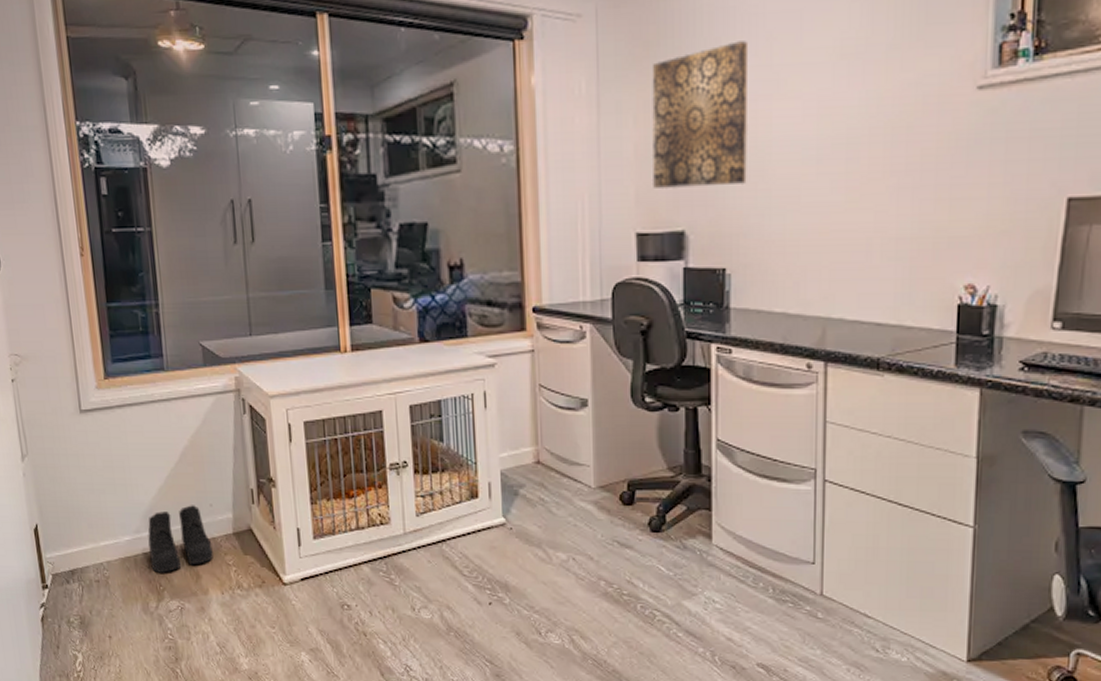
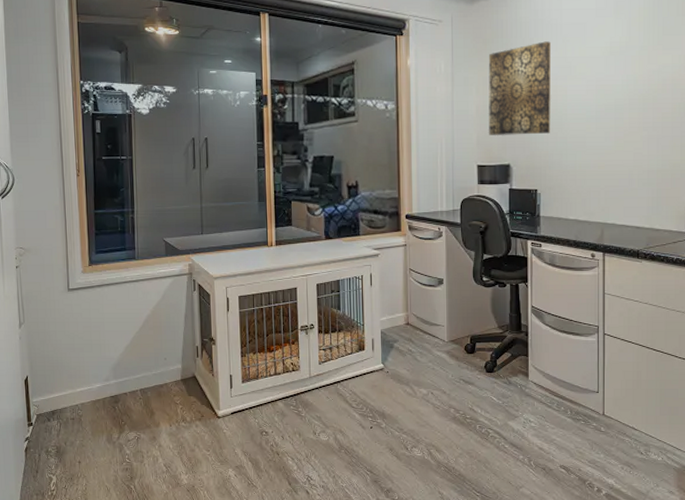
boots: present [148,505,213,573] -> none [115,359,165,411]

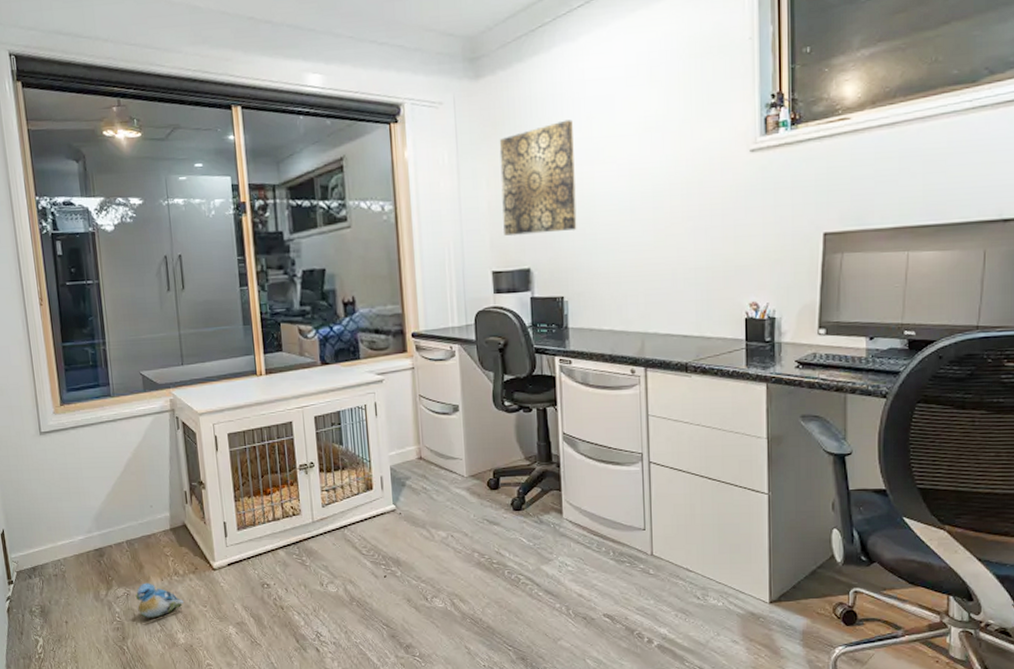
plush toy: none [145,428,190,460] -> present [135,583,185,618]

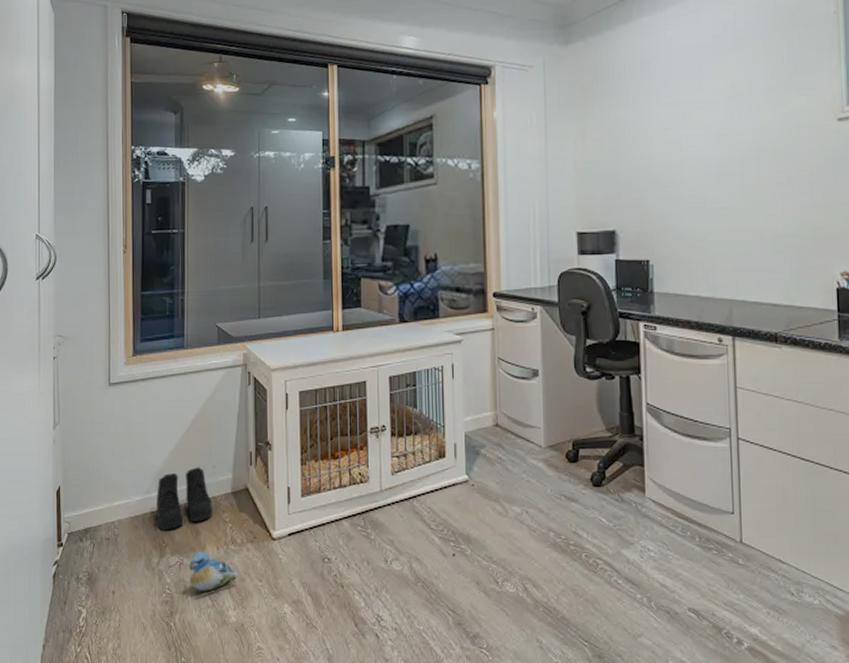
boots: none [98,507,154,566] -> present [157,467,212,530]
wall art: present [499,119,577,236] -> none [587,85,664,197]

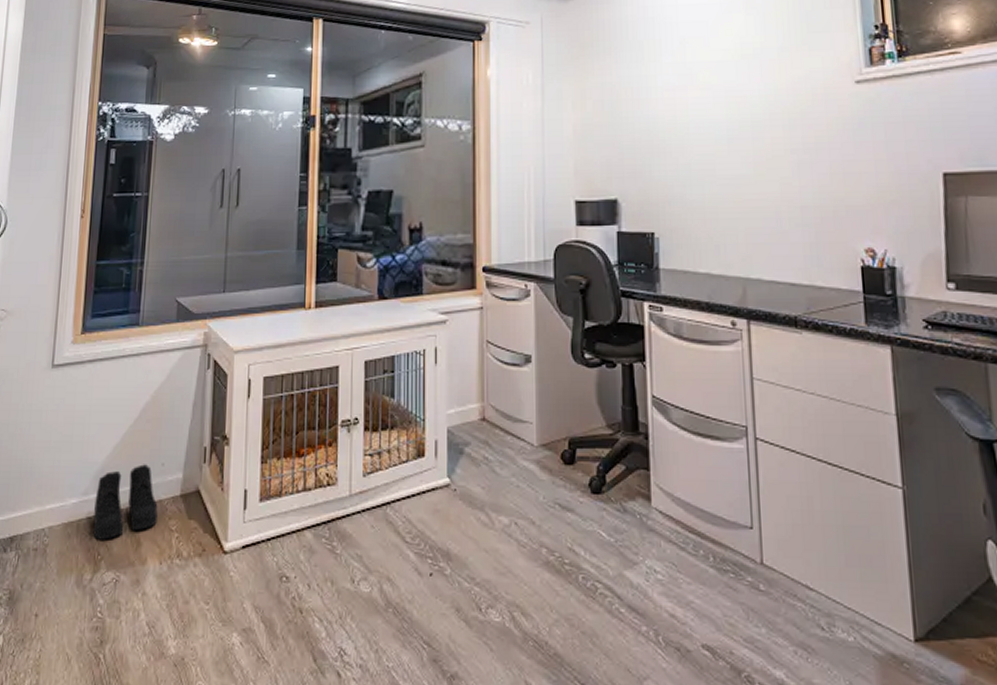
plush toy: present [188,551,240,592] -> none [125,566,183,616]

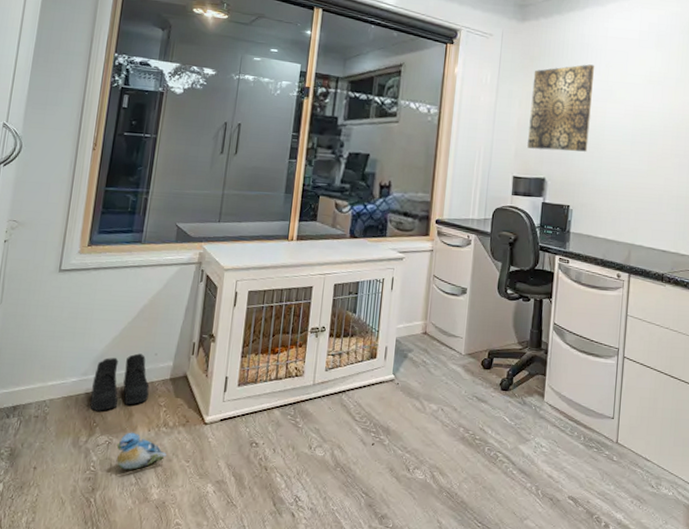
plush toy: none [125,566,183,616] -> present [116,432,168,470]
wall art: none [587,43,669,162] -> present [527,64,594,152]

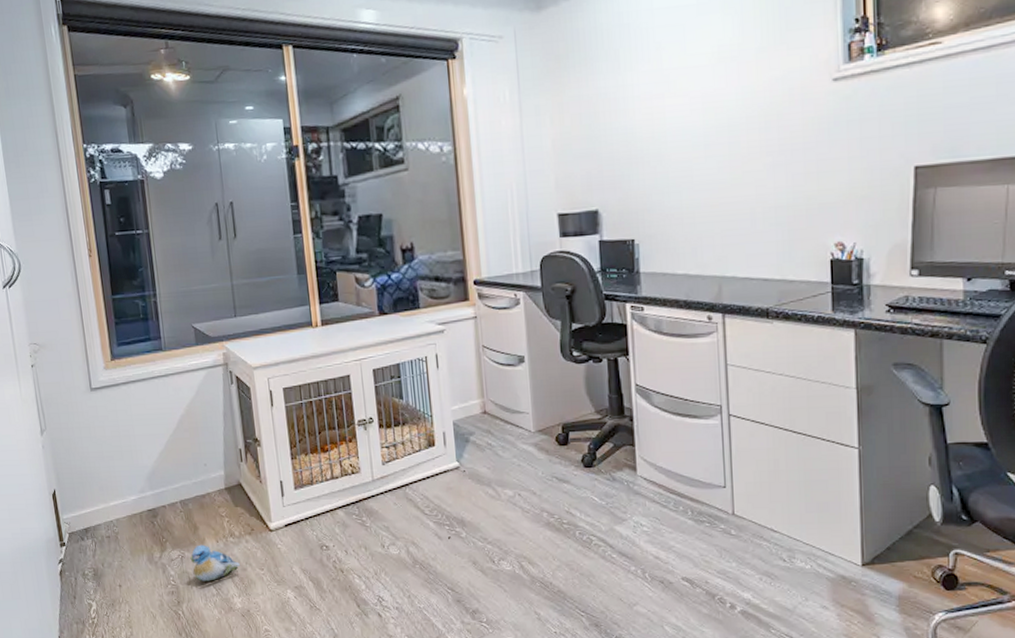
boots: present [90,353,150,411] -> none [151,465,209,527]
wall art: present [527,64,594,152] -> none [563,51,648,176]

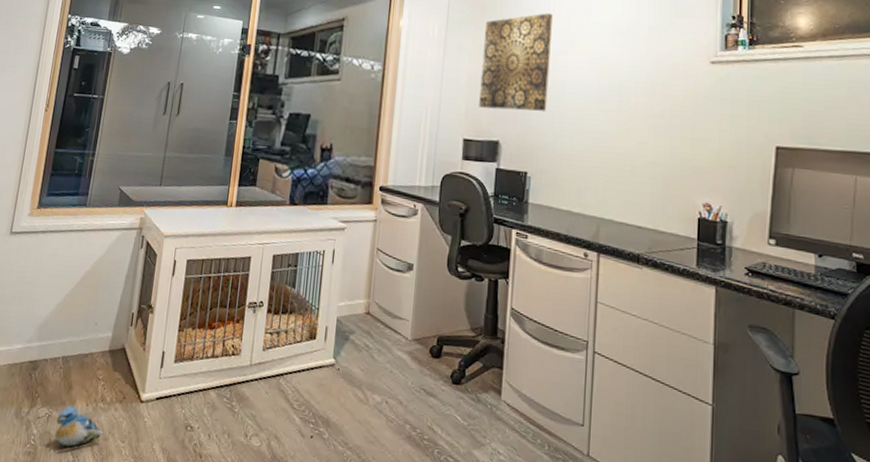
wall art: none [563,51,648,176] -> present [479,13,553,111]

